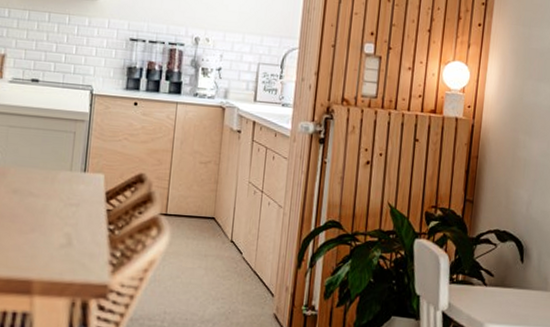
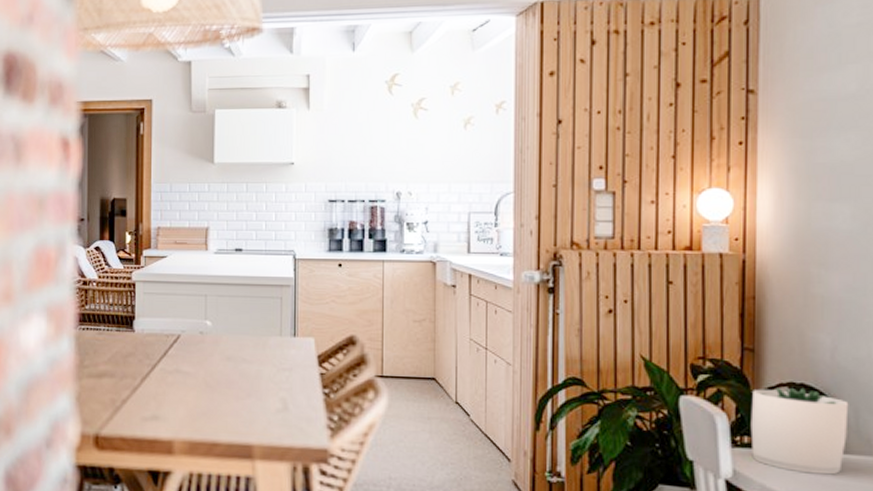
planter: none [463,234,535,307] -> present [750,387,849,475]

